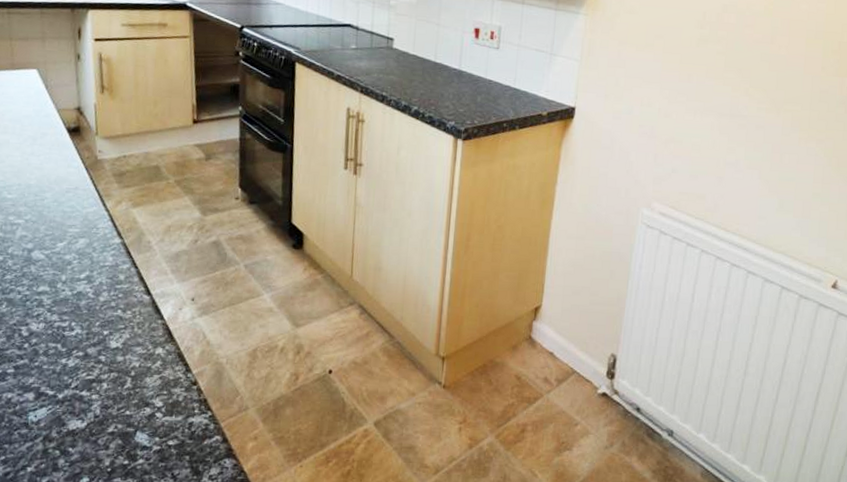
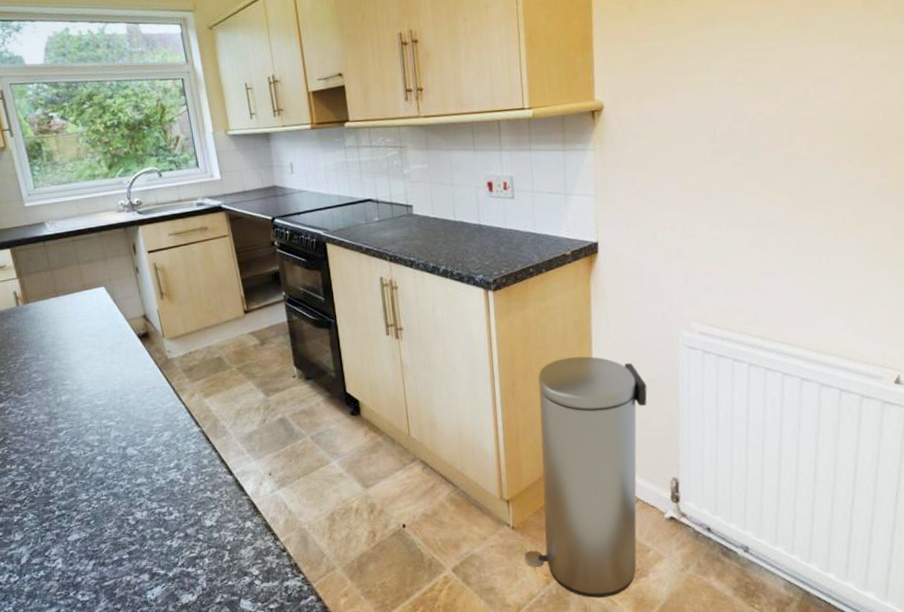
pedal bin: none [451,219,601,468] -> present [524,356,647,598]

